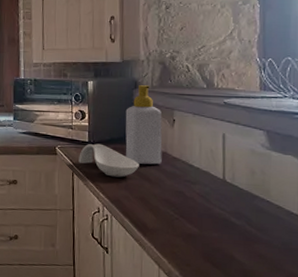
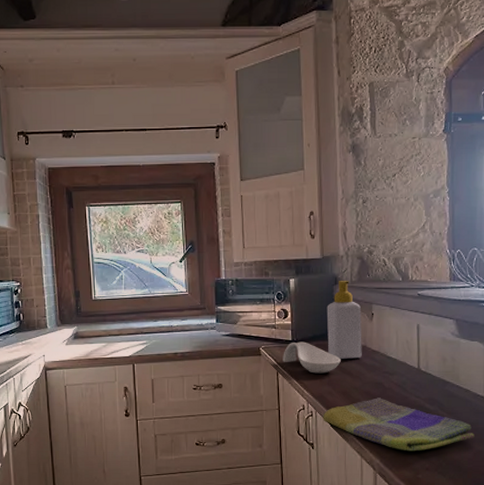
dish towel: none [118,206,288,267] -> present [323,398,475,452]

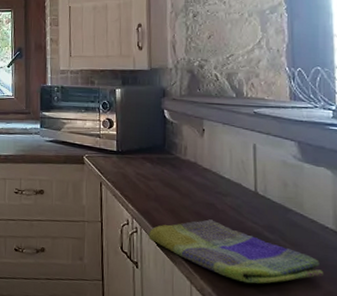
spoon rest: present [283,341,341,374] -> none [107,153,169,188]
soap bottle: present [326,281,362,360] -> none [154,94,192,176]

